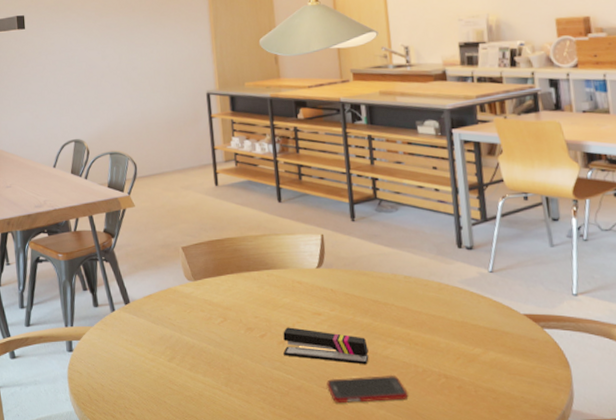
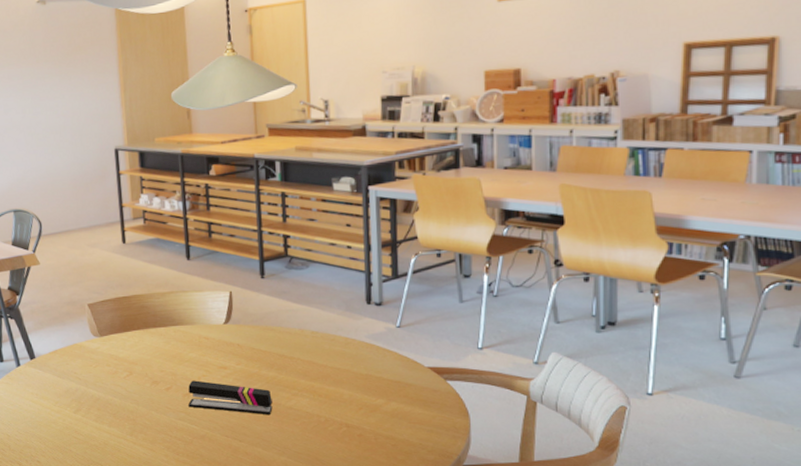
cell phone: present [327,376,409,404] -> none [230,425,310,451]

